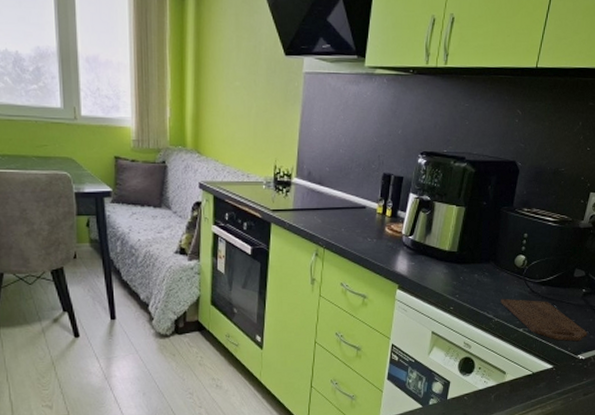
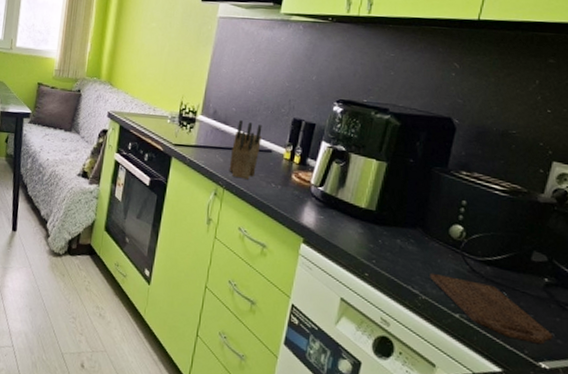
knife block: none [327,178,355,237] -> present [229,119,263,180]

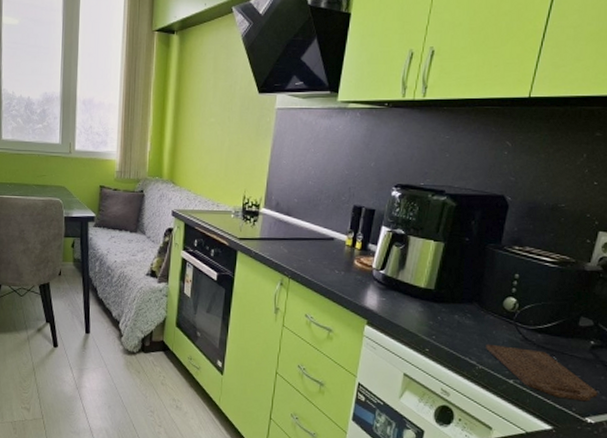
knife block: present [229,119,263,180] -> none [293,209,324,268]

